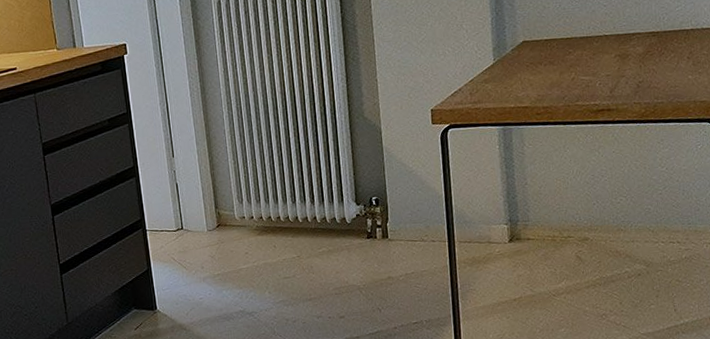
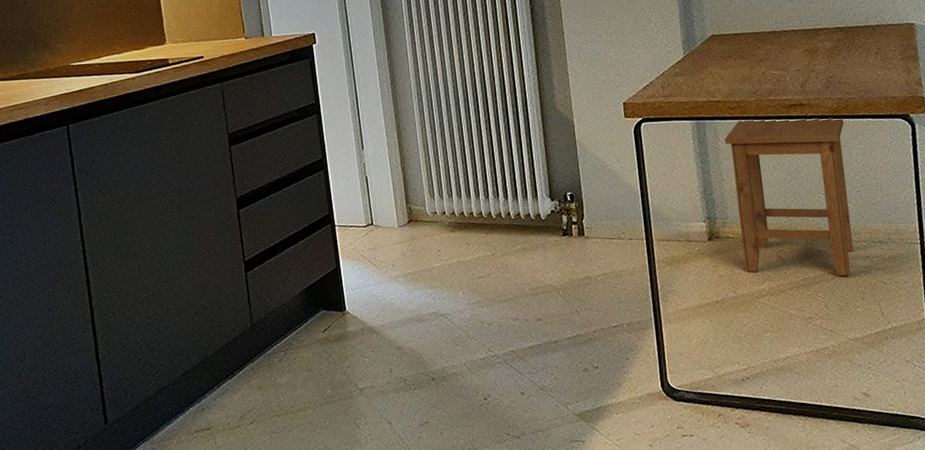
stool: none [530,122,652,275] -> present [724,117,854,276]

